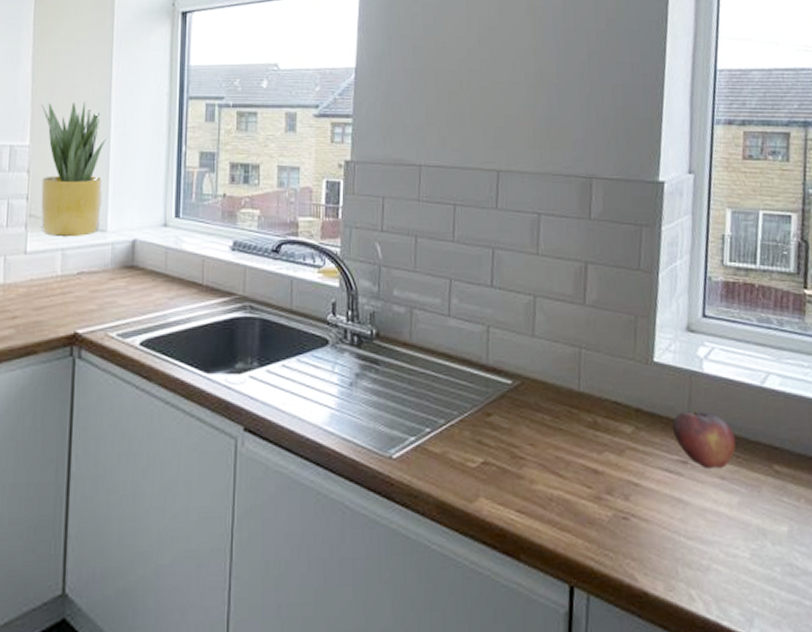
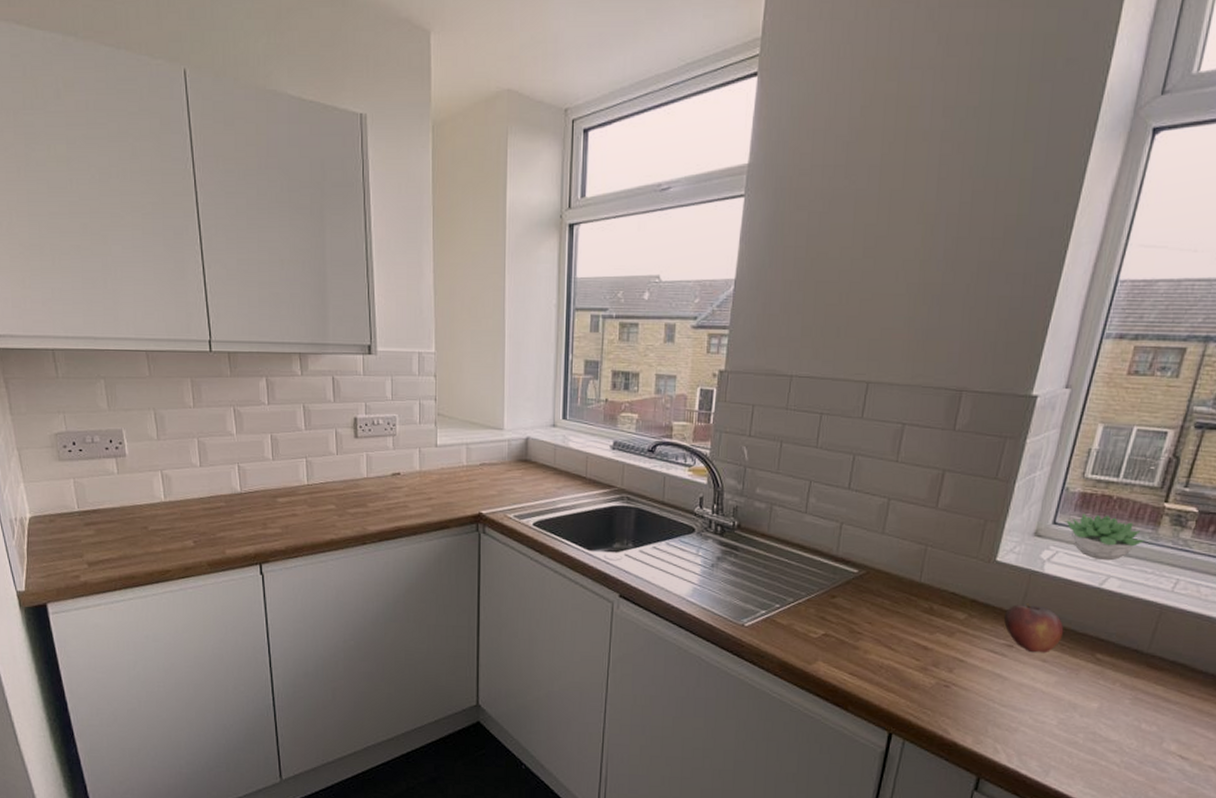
planter: present [41,102,106,236] -> none [444,313,501,433]
succulent plant: none [715,304,794,356] -> present [1066,513,1144,561]

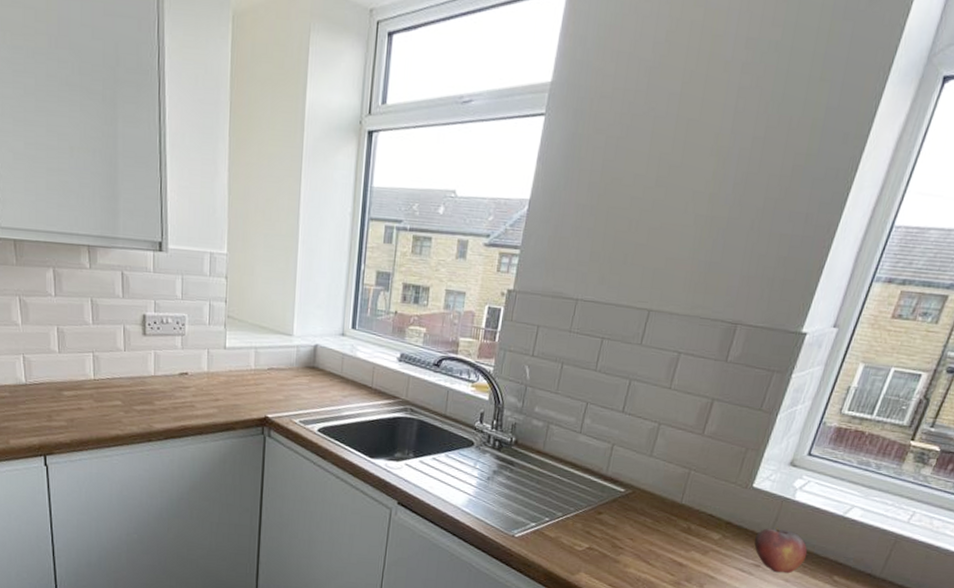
succulent plant: present [1066,513,1144,561] -> none [820,447,889,492]

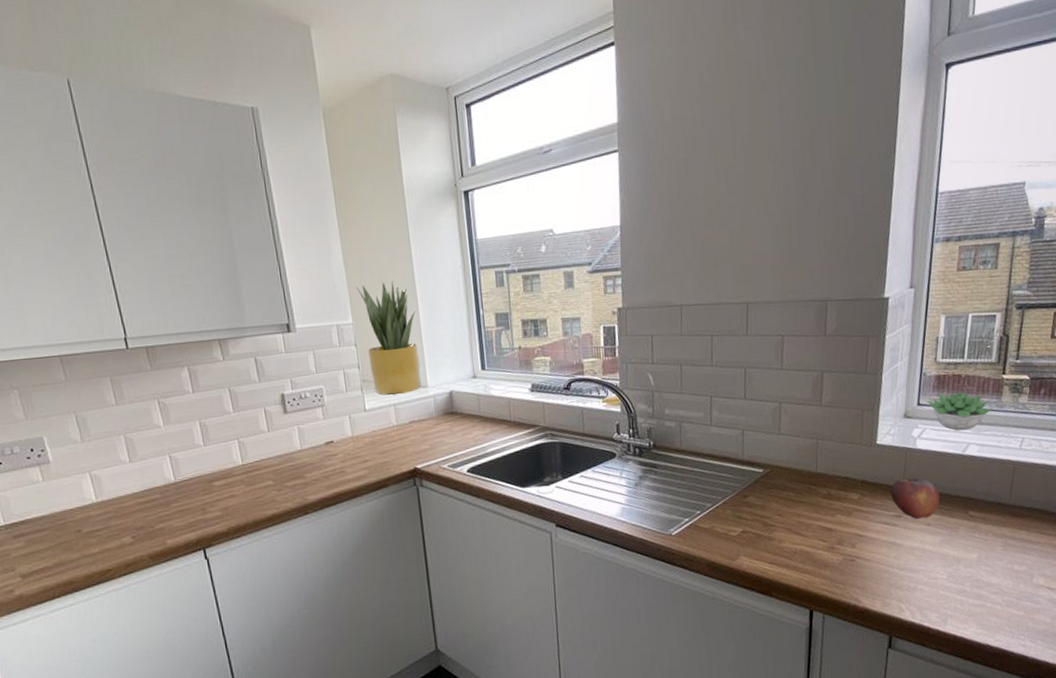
planter: none [237,215,294,338] -> present [357,281,421,395]
succulent plant: none [820,447,889,492] -> present [928,392,992,431]

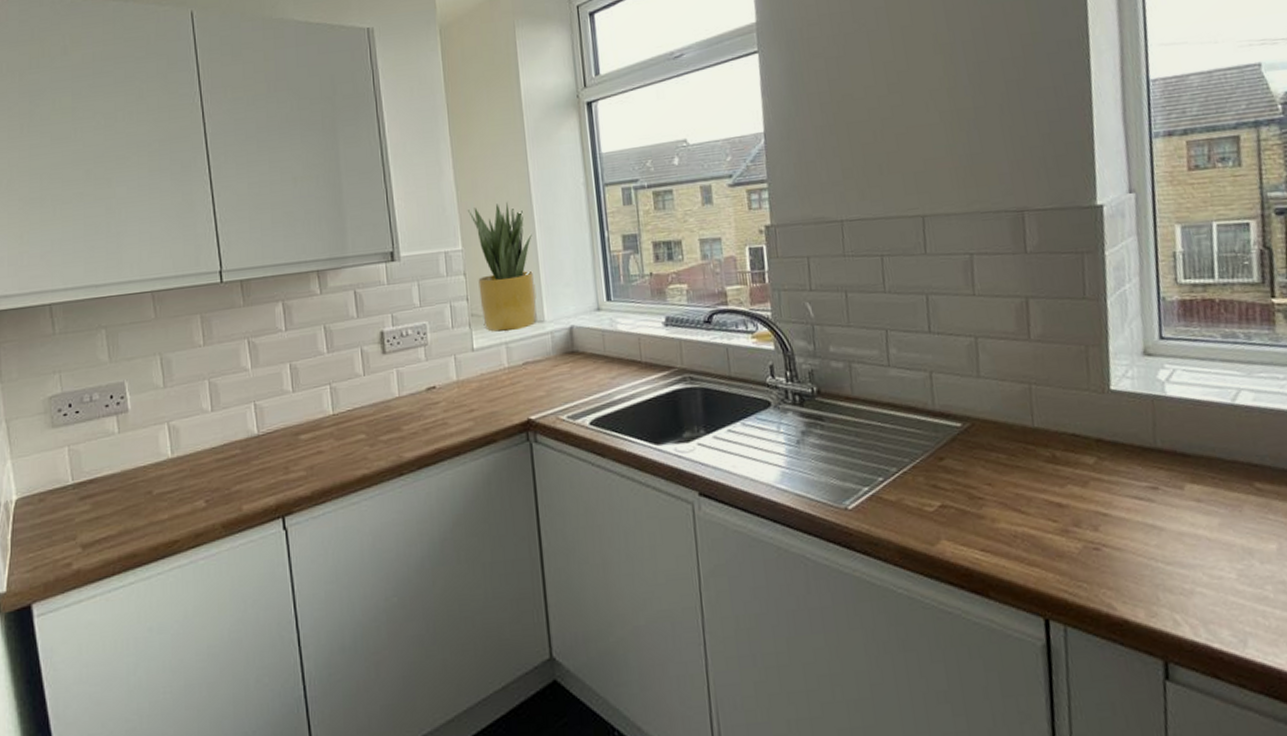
fruit: present [891,476,941,519] -> none [1138,433,1211,493]
succulent plant: present [928,392,992,431] -> none [1173,321,1264,373]

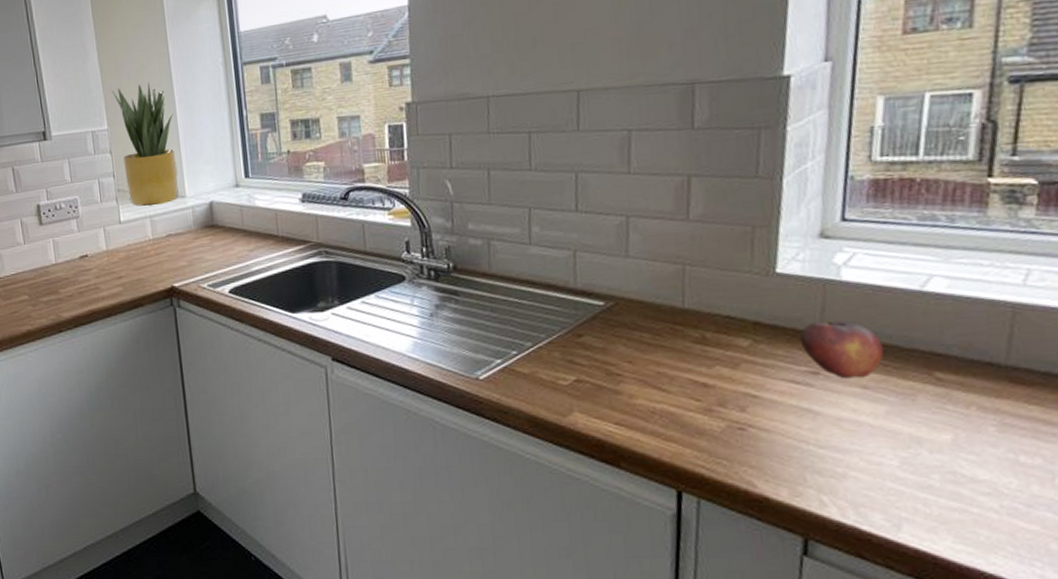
fruit: none [1138,433,1211,493] -> present [800,318,884,379]

